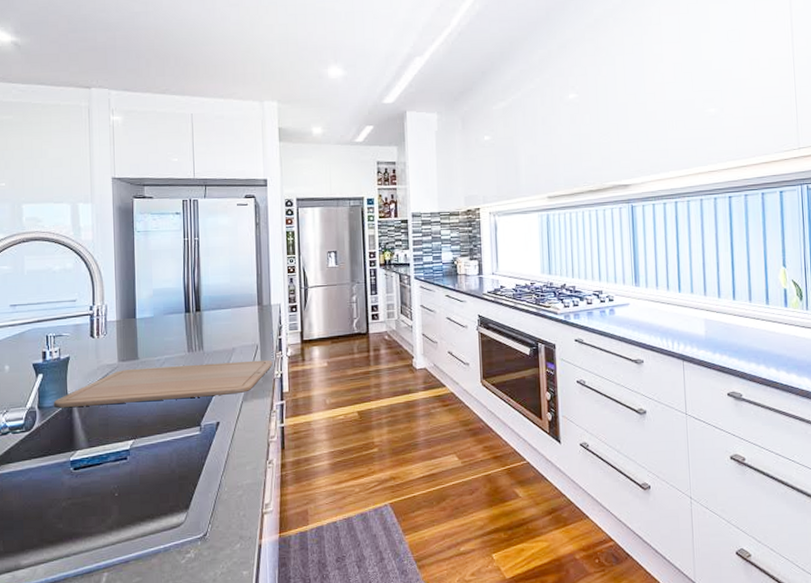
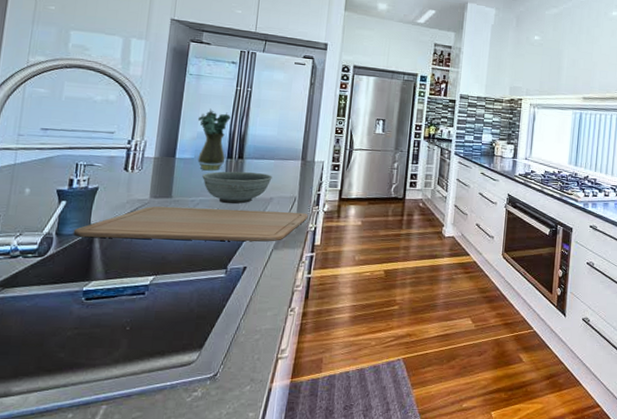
vase: none [151,264,183,328] -> present [197,108,231,171]
bowl: none [164,324,232,360] -> present [202,171,272,204]

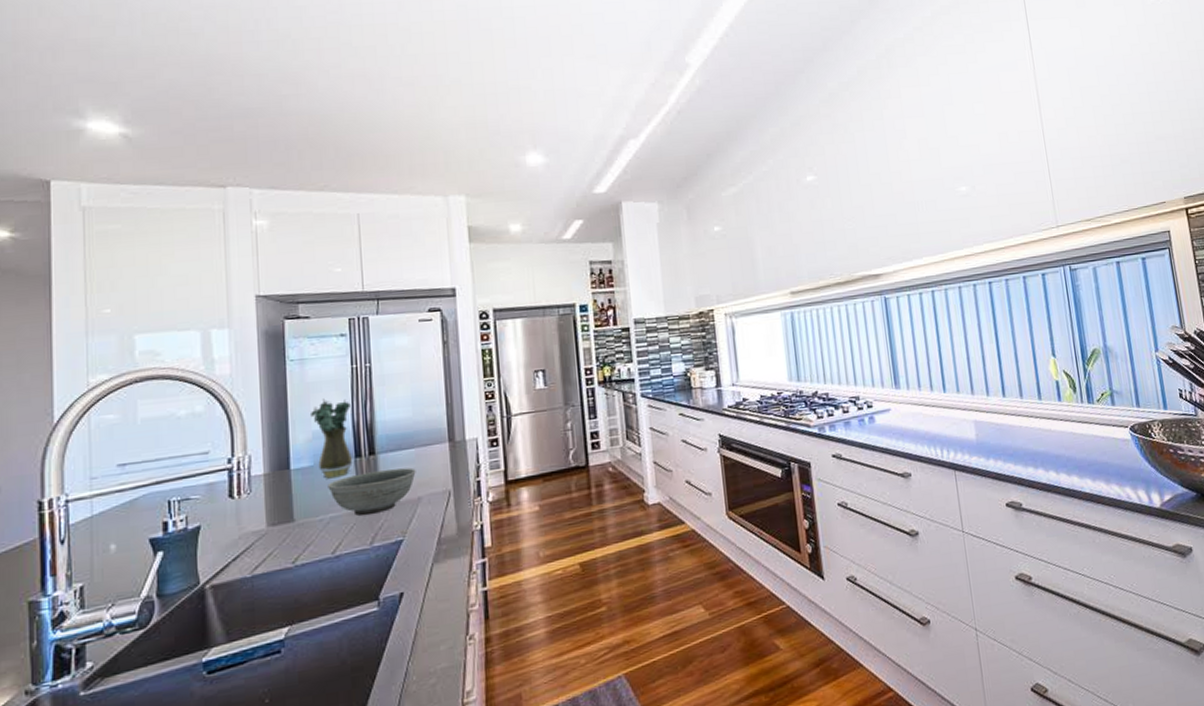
chopping board: present [73,206,309,242] -> none [178,508,471,595]

